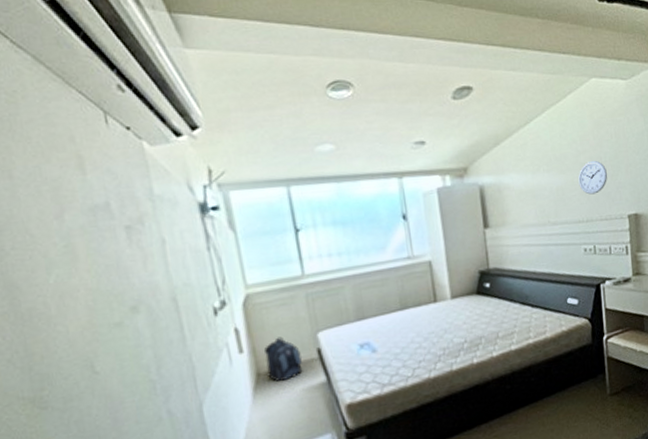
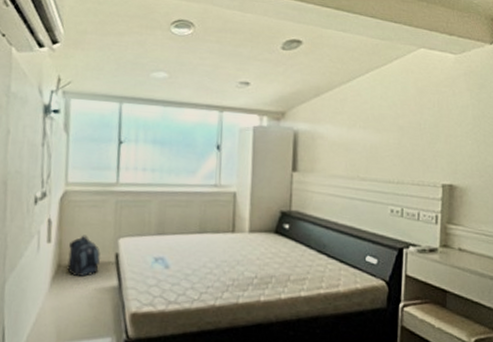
wall clock: present [578,160,608,195] -> none [394,125,426,158]

